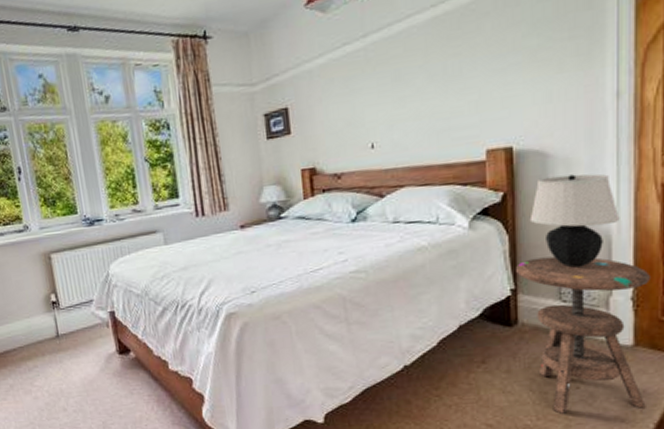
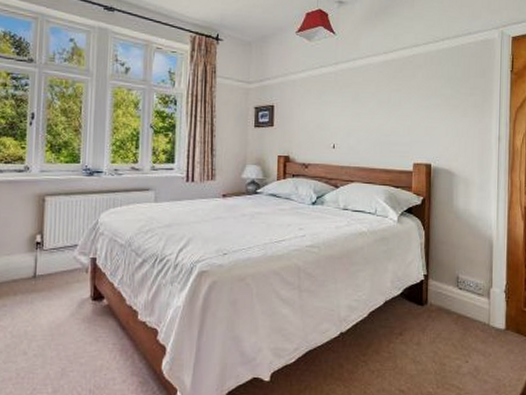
side table: present [516,256,650,414] -> none [429,252,517,384]
table lamp: present [529,173,620,268] -> none [439,190,499,263]

